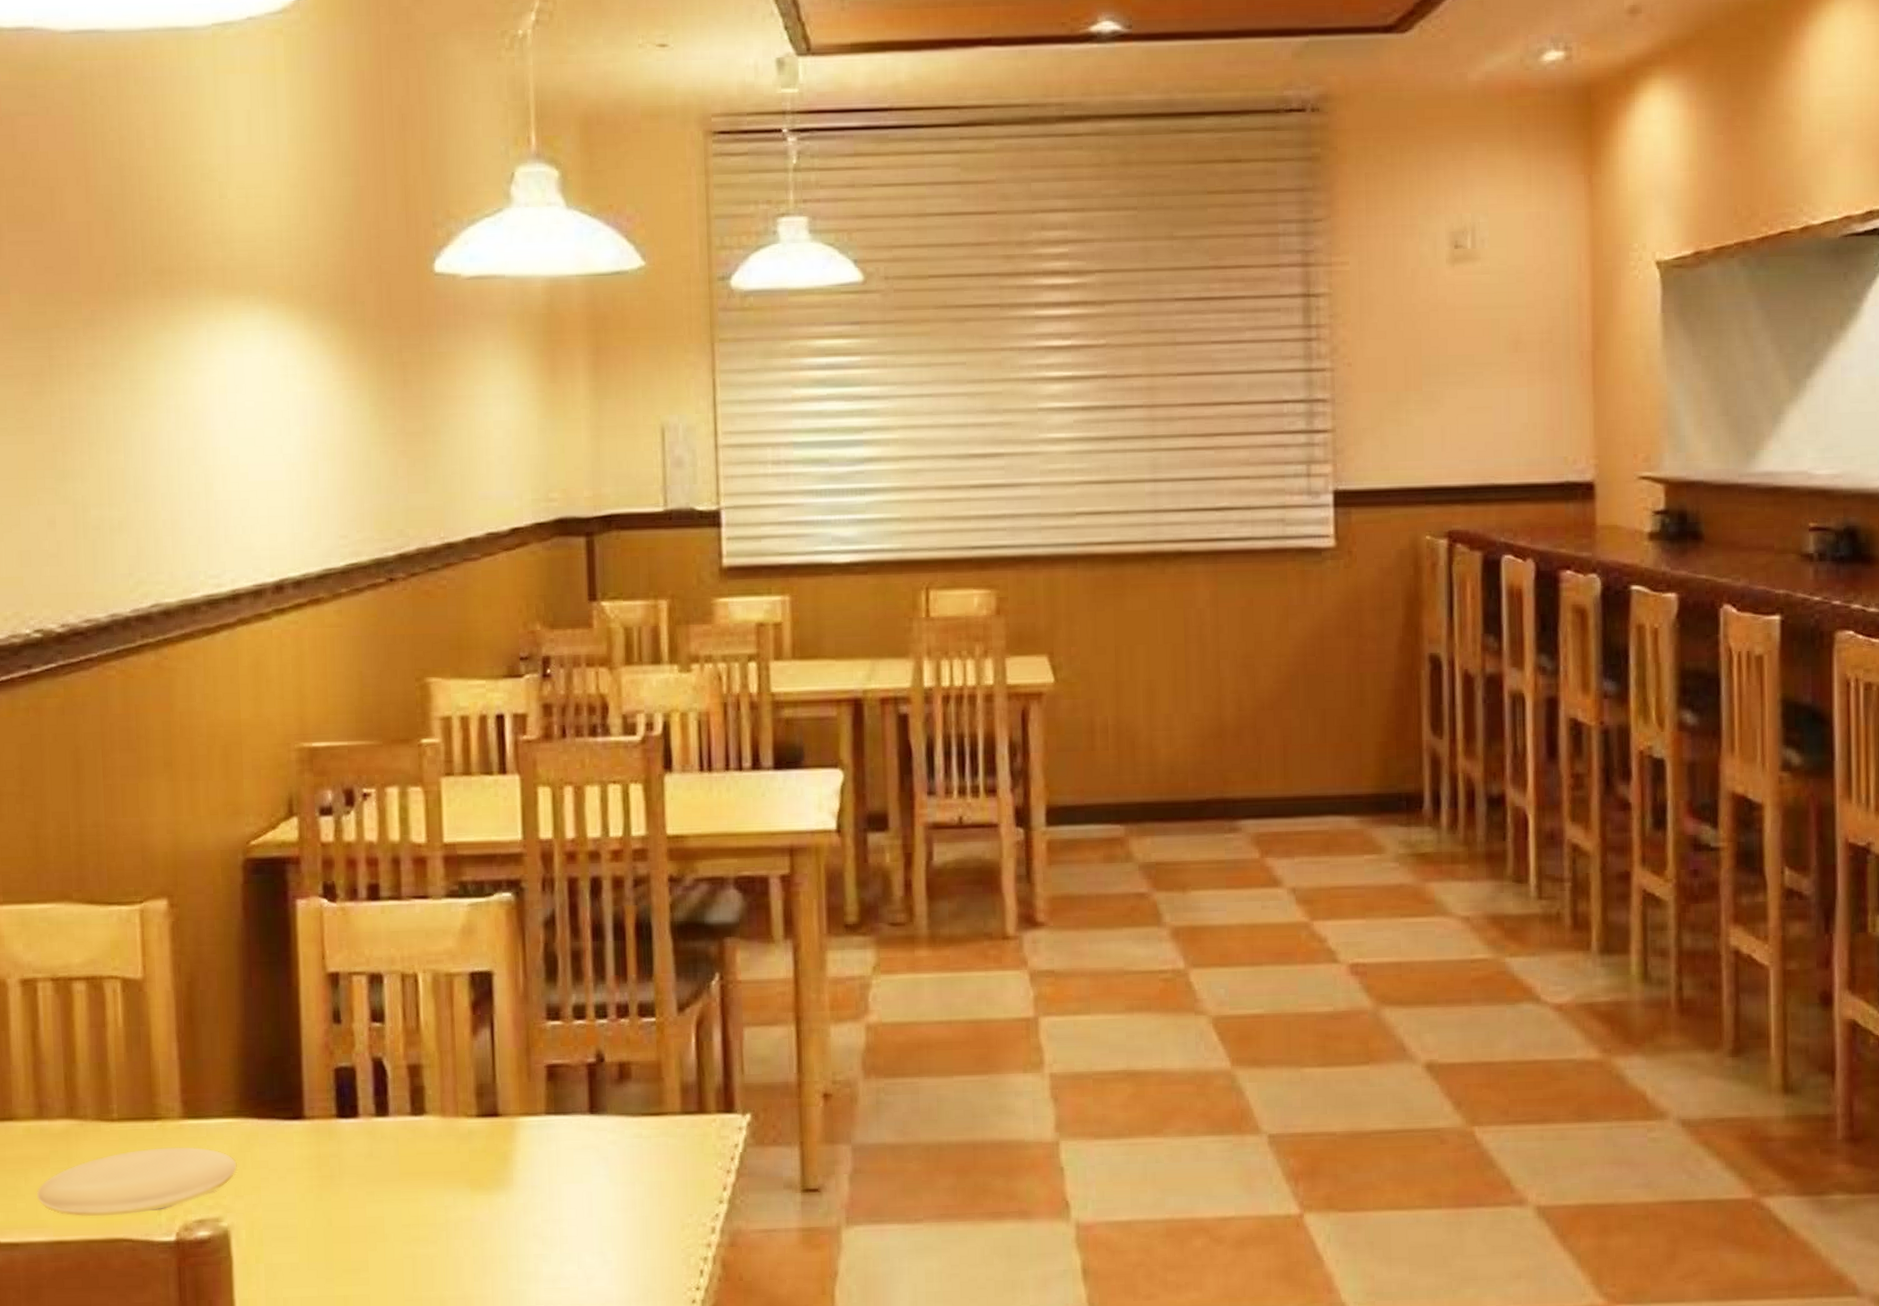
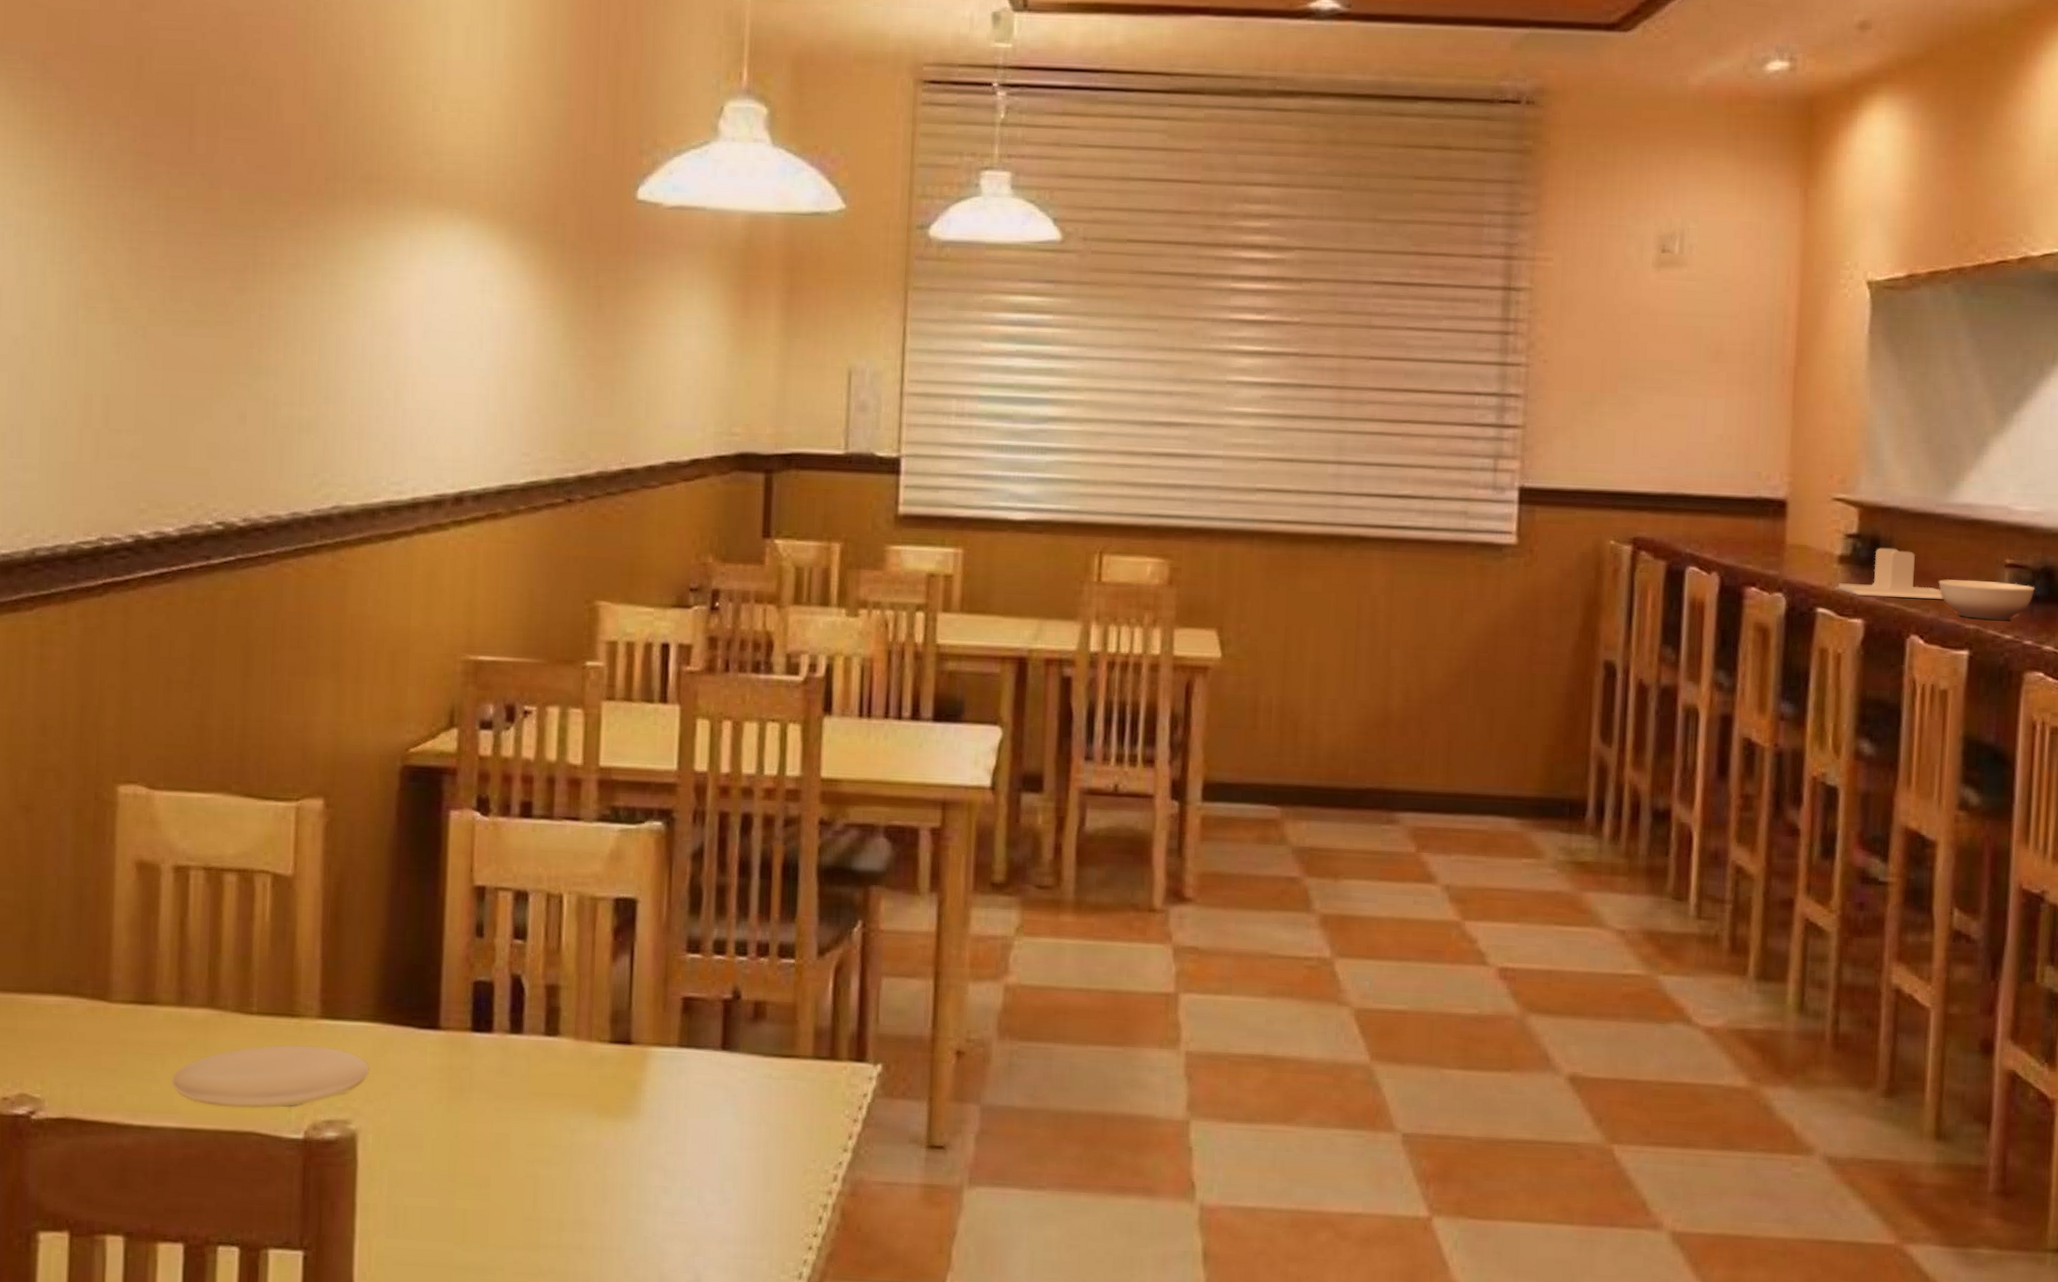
napkin holder: none [1646,521,1752,571] -> present [1834,547,1943,599]
bowl: none [1746,545,1840,583] -> present [1938,579,2035,620]

